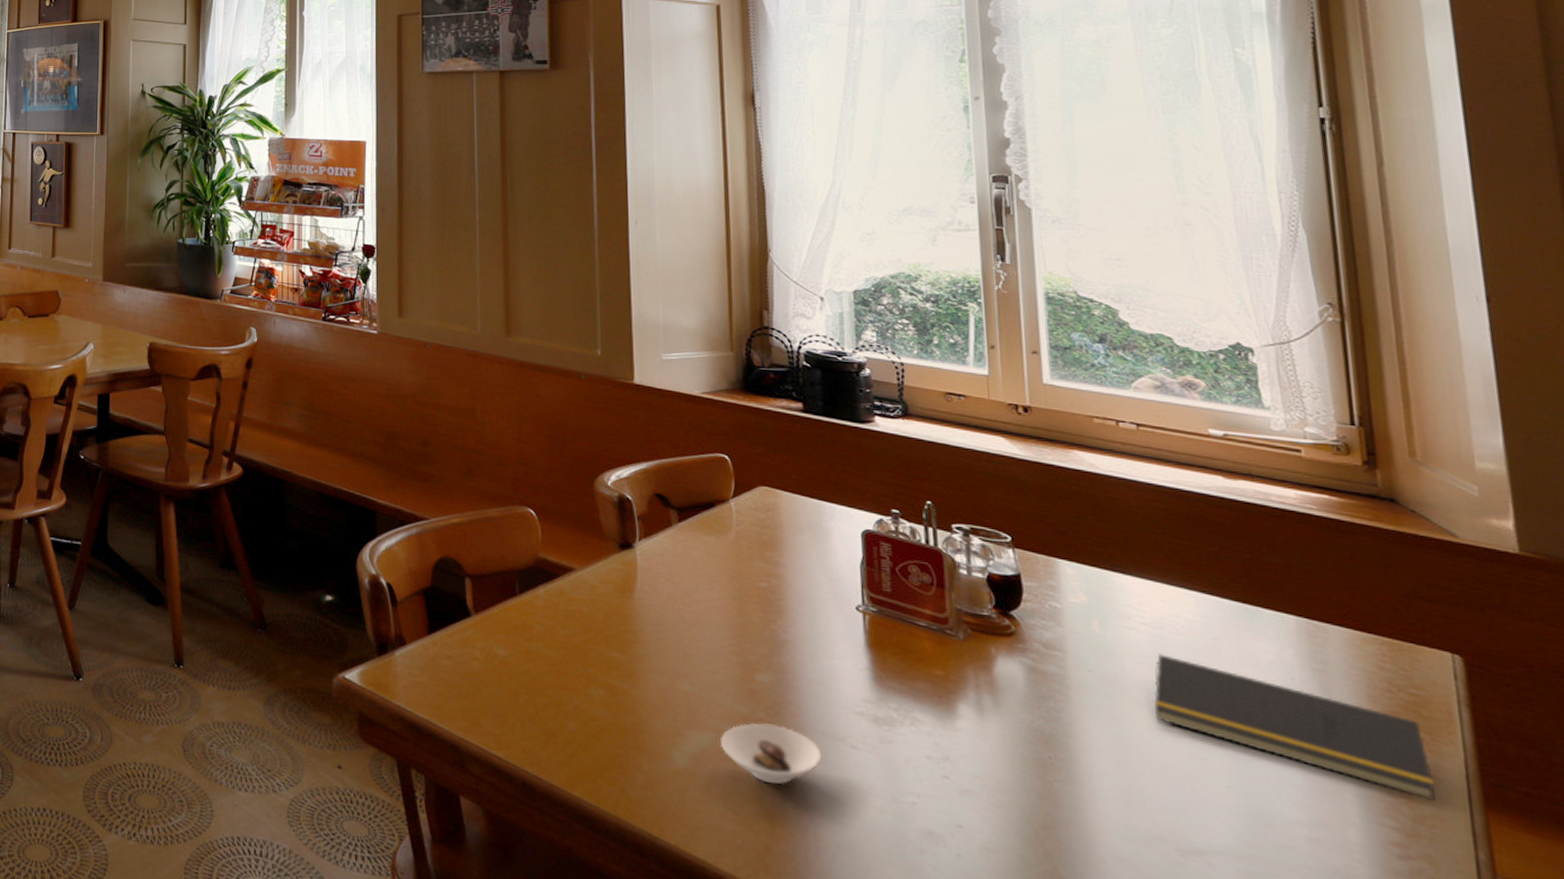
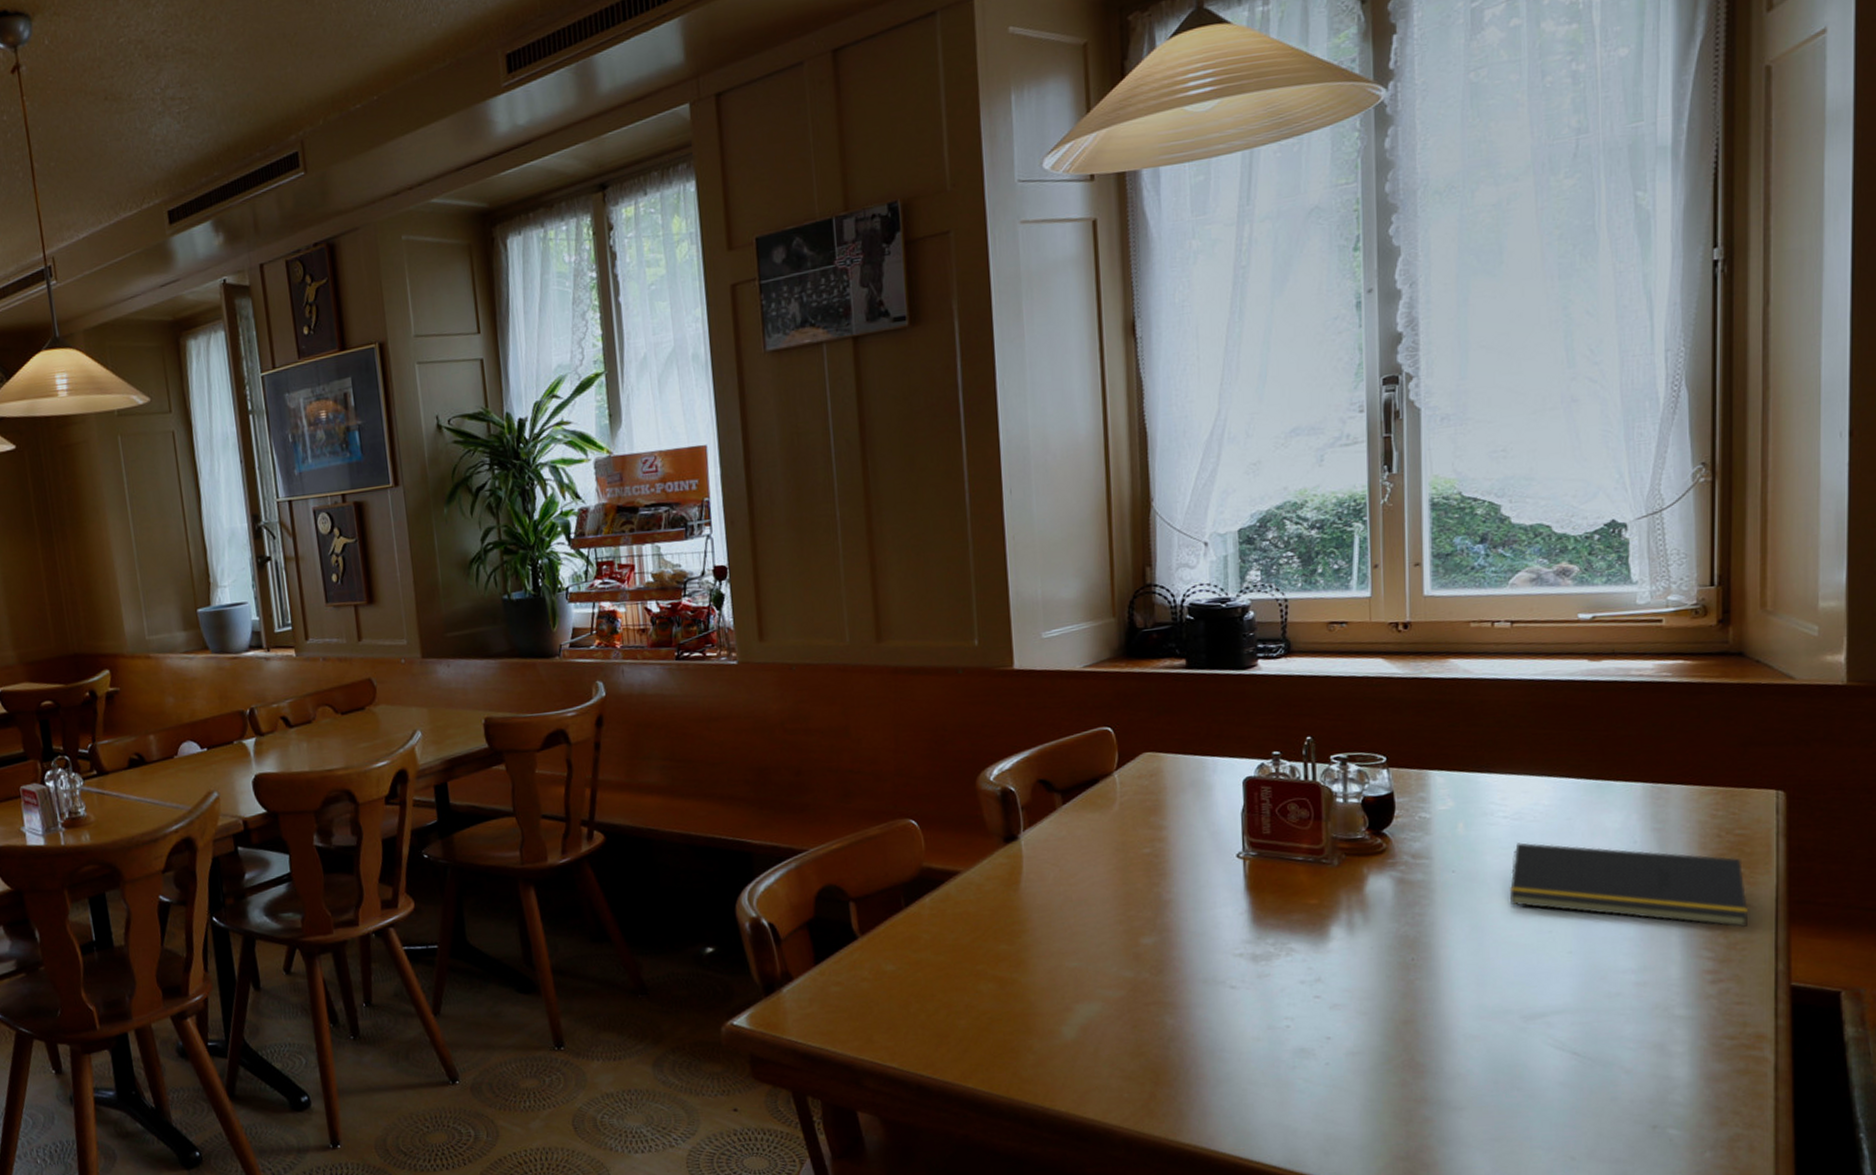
saucer: present [721,722,822,784] -> none [1107,981,1203,1037]

